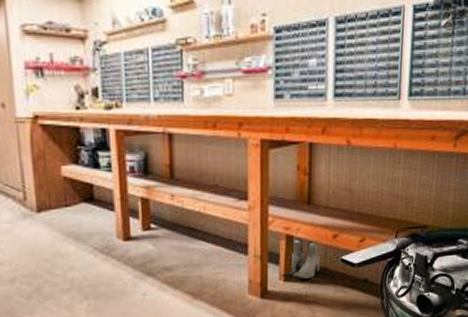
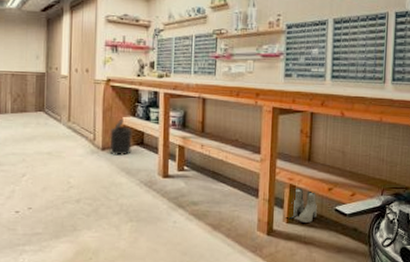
trash can: none [46,168,79,218] -> present [109,118,132,156]

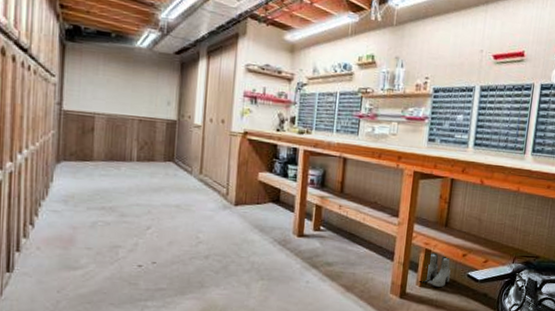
trash can: present [109,118,132,156] -> none [243,174,268,213]

